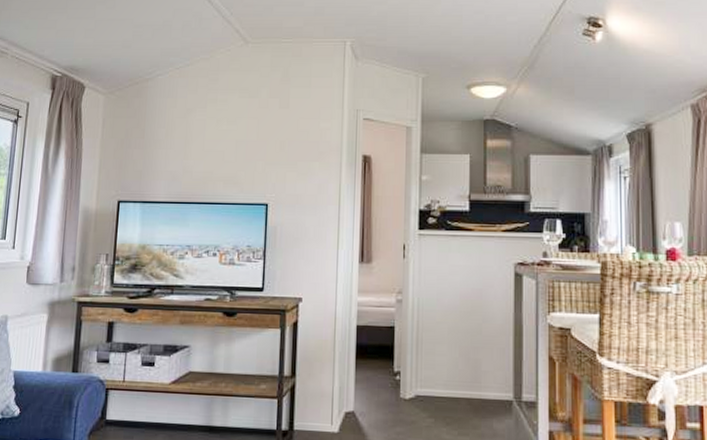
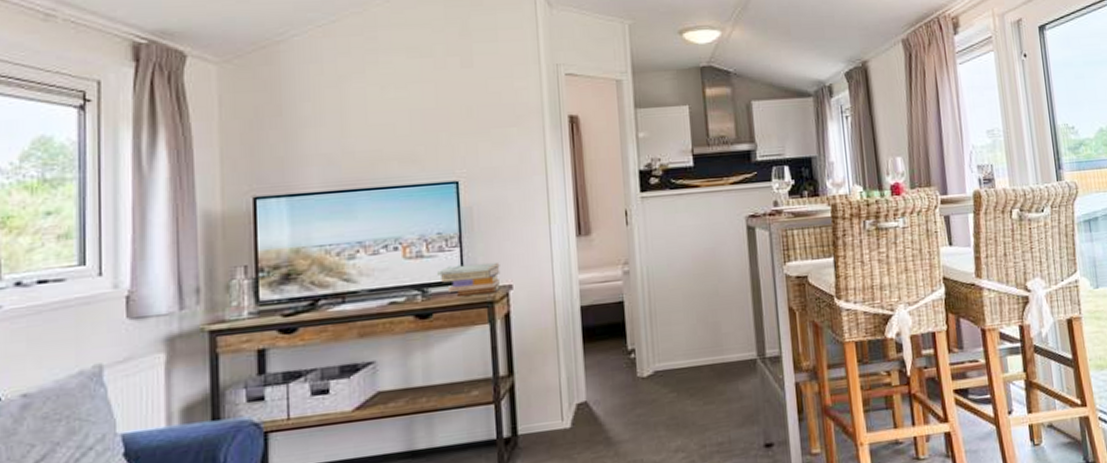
books: none [244,275,294,303] -> present [437,262,501,296]

